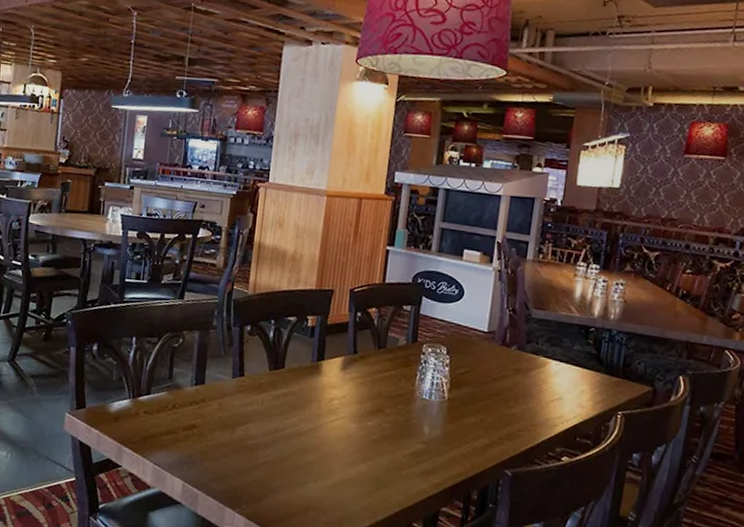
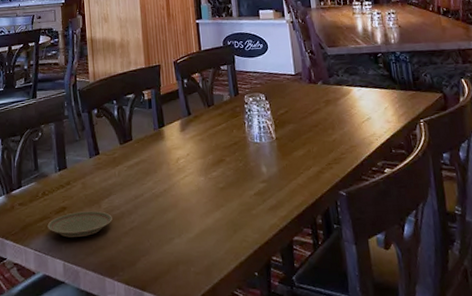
plate: none [172,432,246,461] -> present [47,210,112,238]

